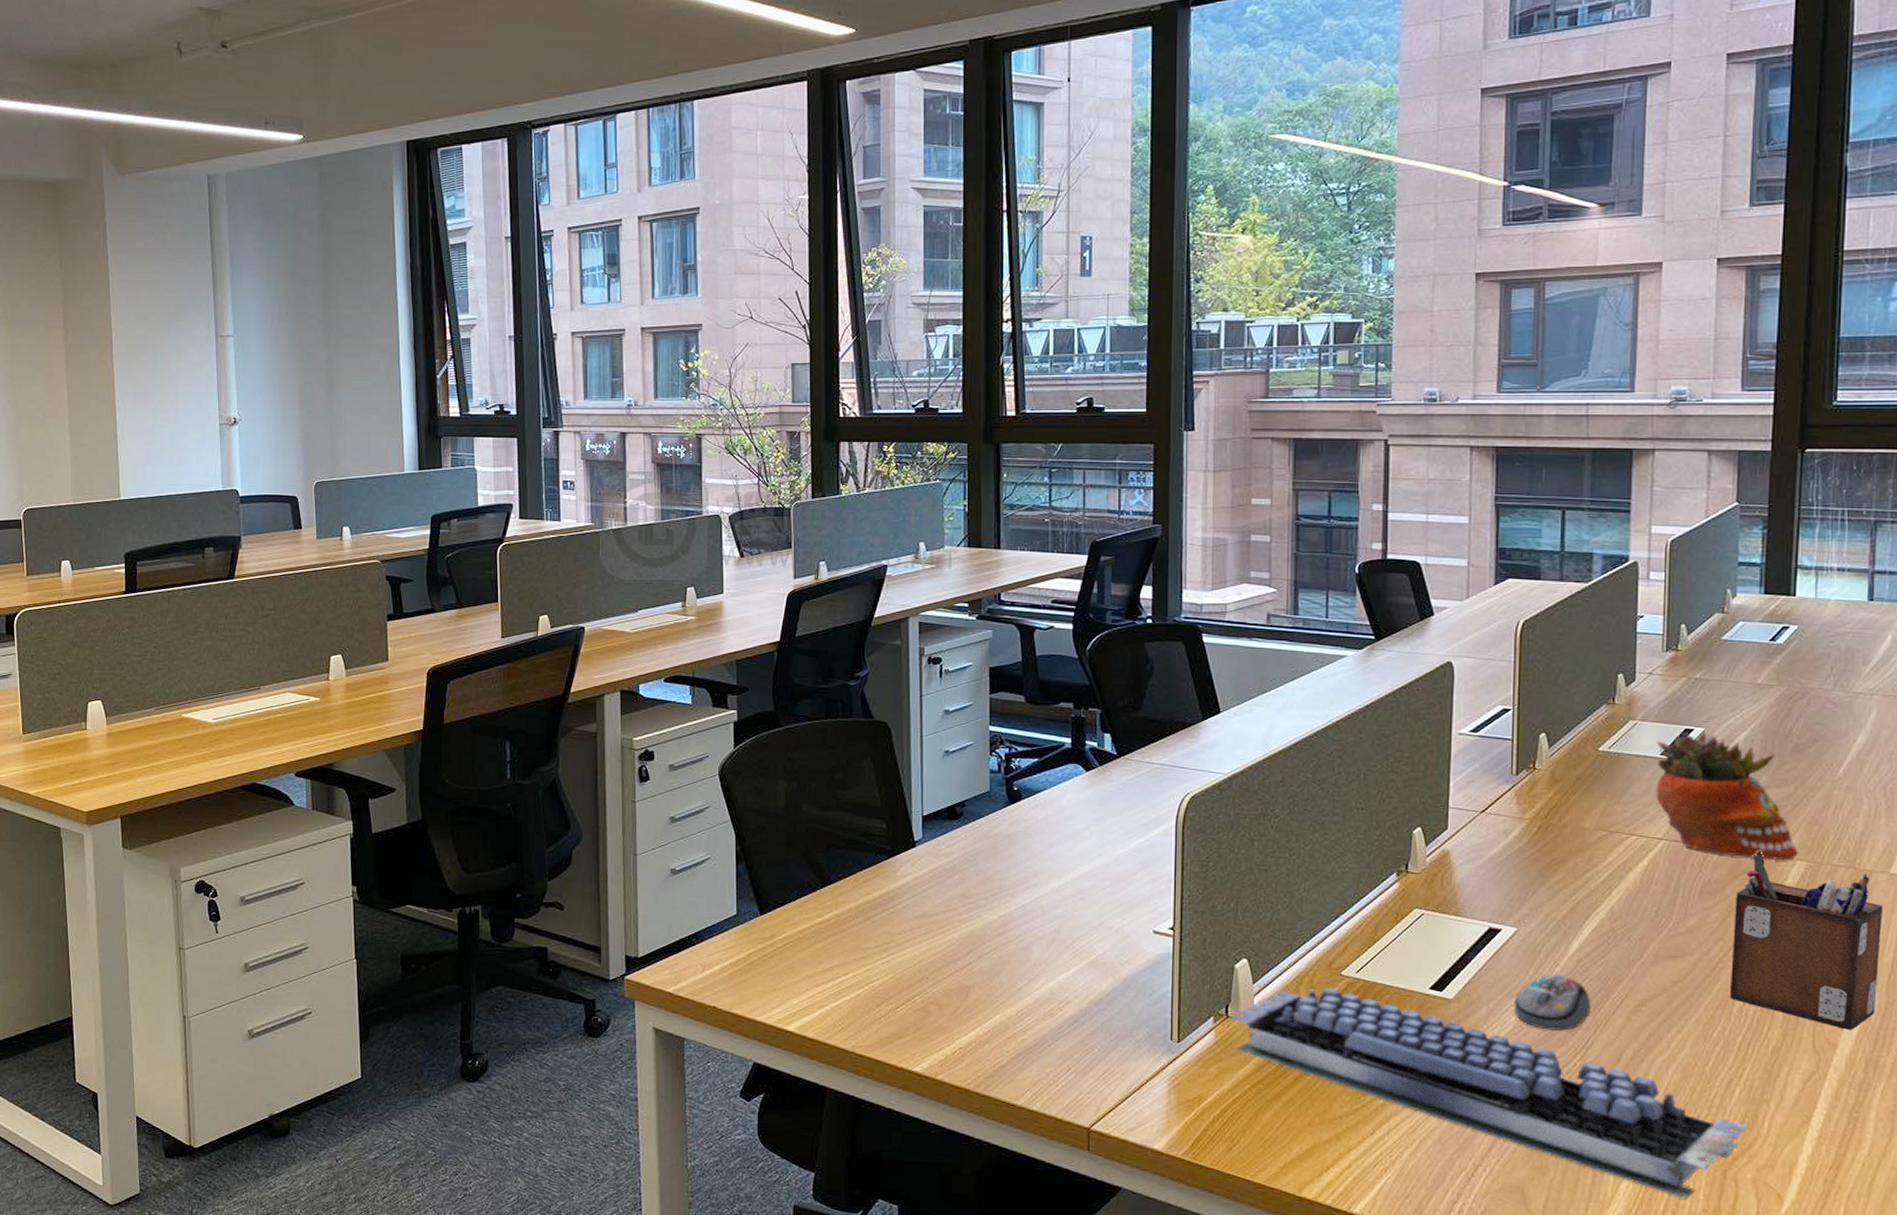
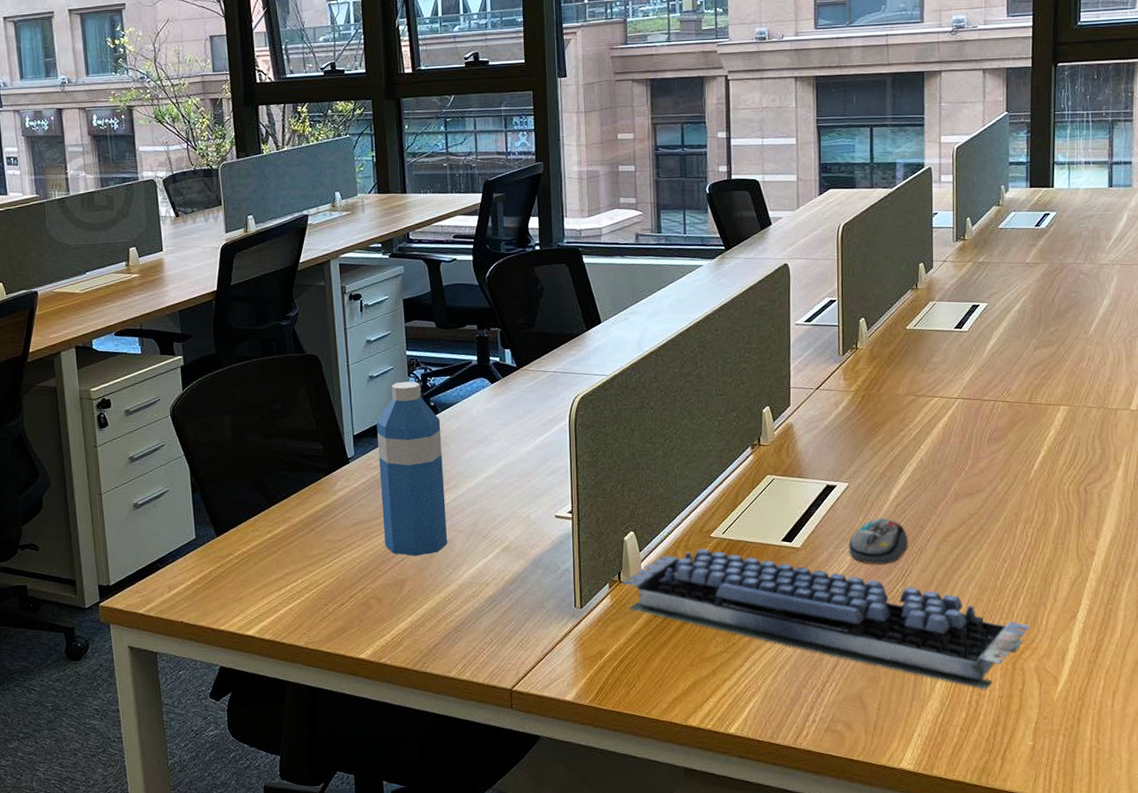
water bottle: none [949,760,1024,961] -> present [376,381,447,556]
succulent planter: present [1656,731,1798,861] -> none [951,306,1062,408]
desk organizer: present [1729,850,1884,1030] -> none [1013,400,1126,540]

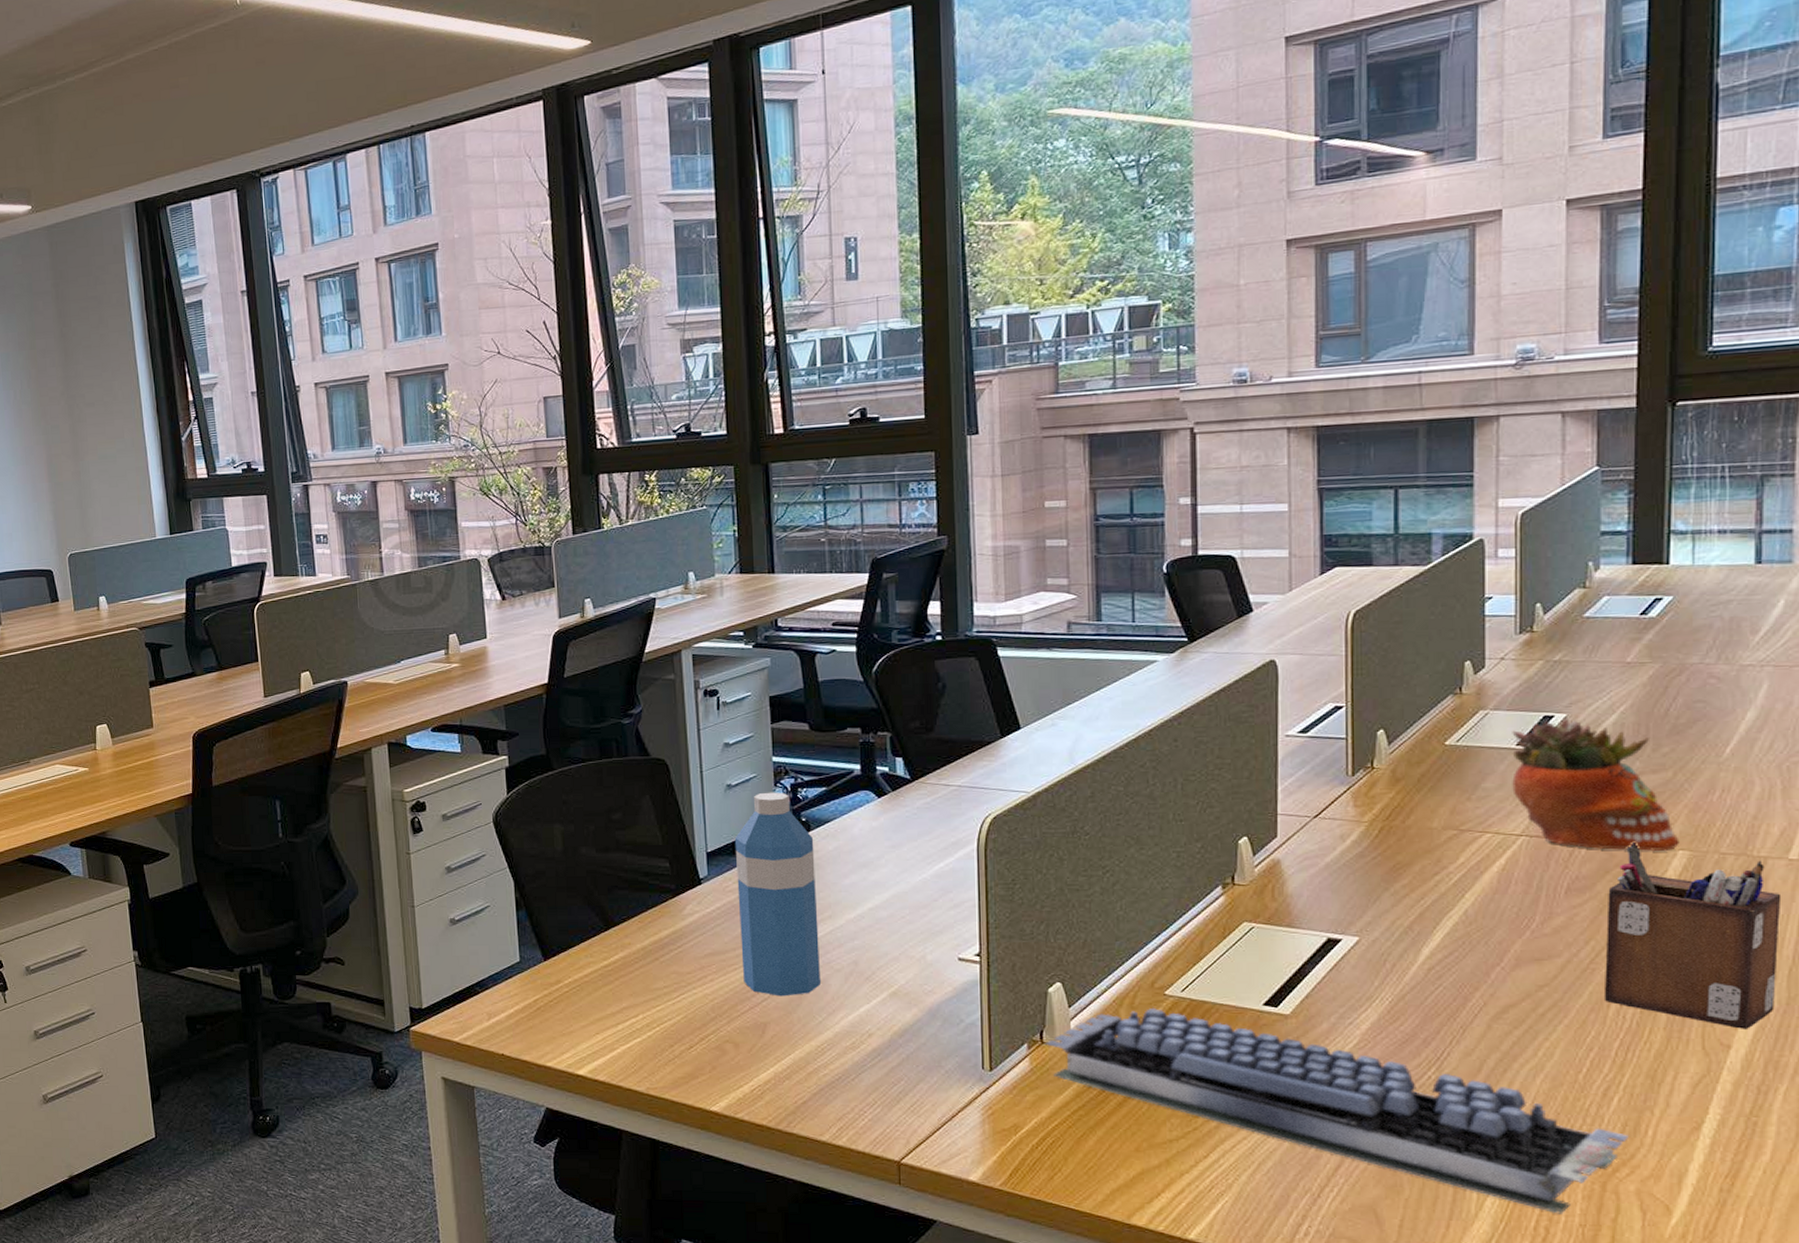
computer mouse: present [848,518,908,565] -> none [1358,983,1446,1043]
succulent planter: none [951,306,1062,408] -> present [1512,717,1679,852]
desk organizer: none [1013,400,1126,540] -> present [1603,841,1782,1029]

